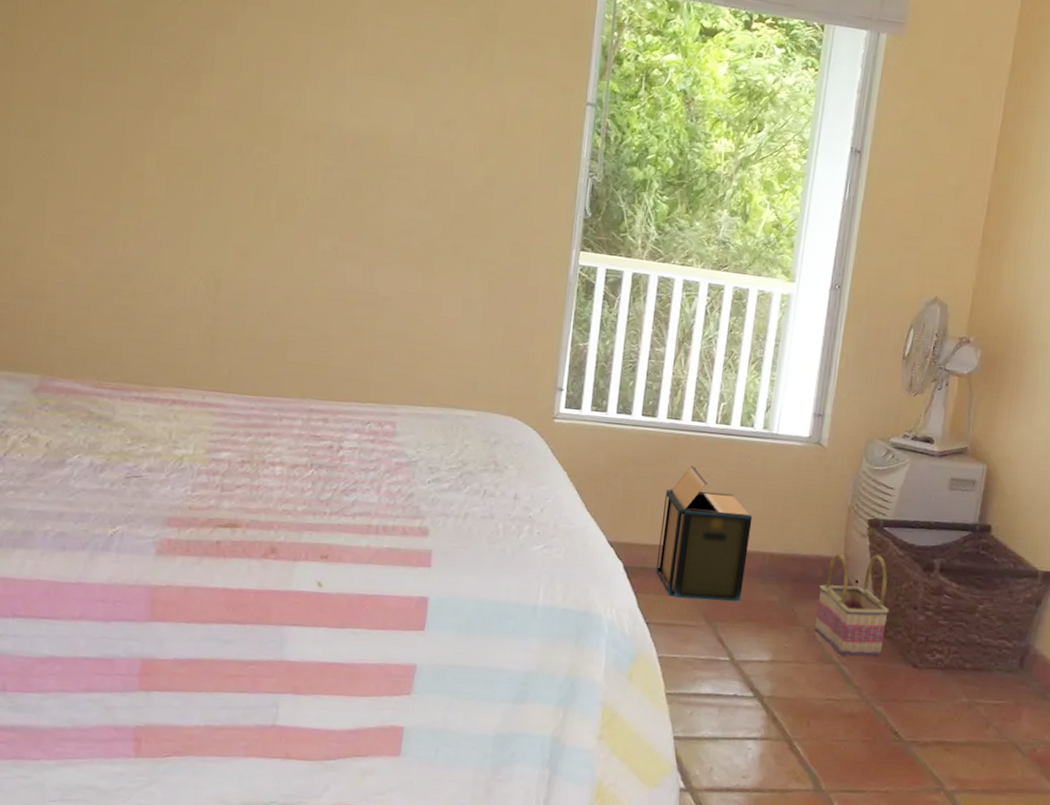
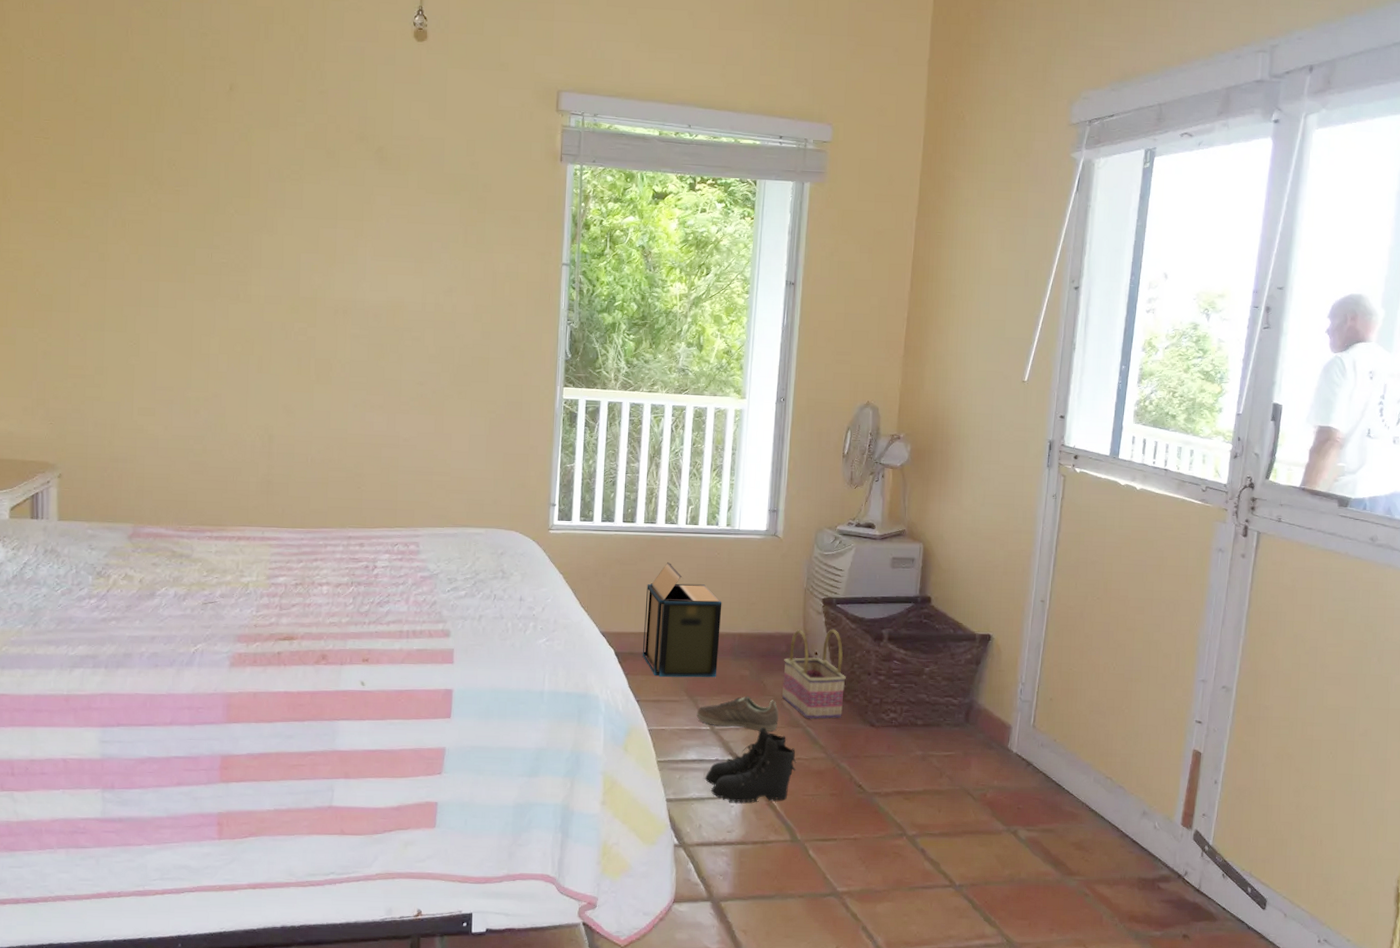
sneaker: none [714,624,810,667] -> present [696,696,779,732]
boots: none [719,661,826,746] -> present [704,727,797,803]

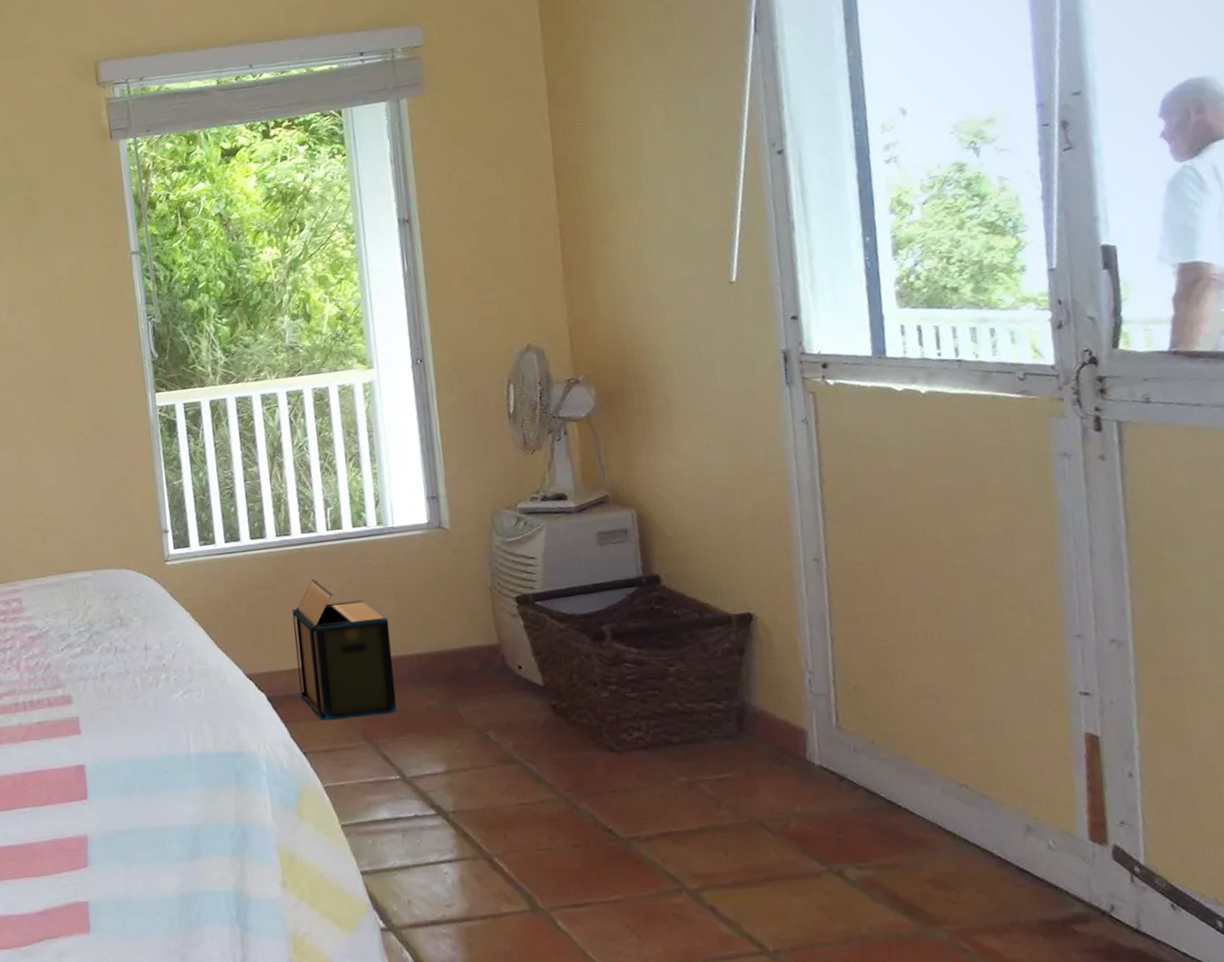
sneaker: present [696,696,779,732] -> none [380,731,487,774]
boots: present [704,727,797,803] -> none [404,768,521,868]
basket: present [782,629,846,720] -> none [479,633,569,753]

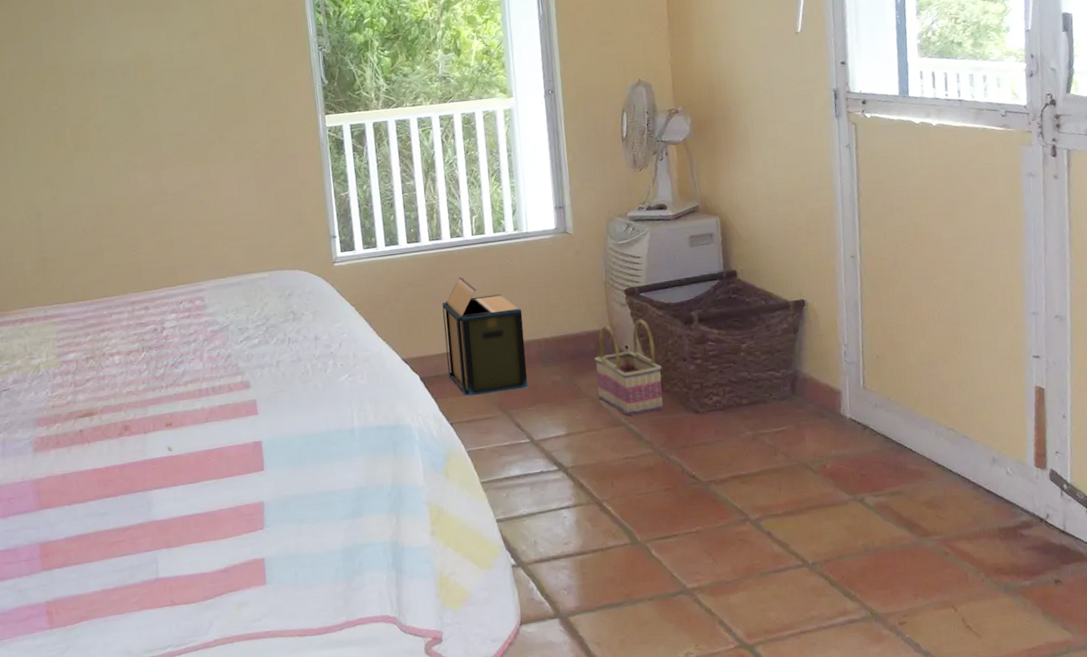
basket: none [479,633,569,753] -> present [594,319,664,417]

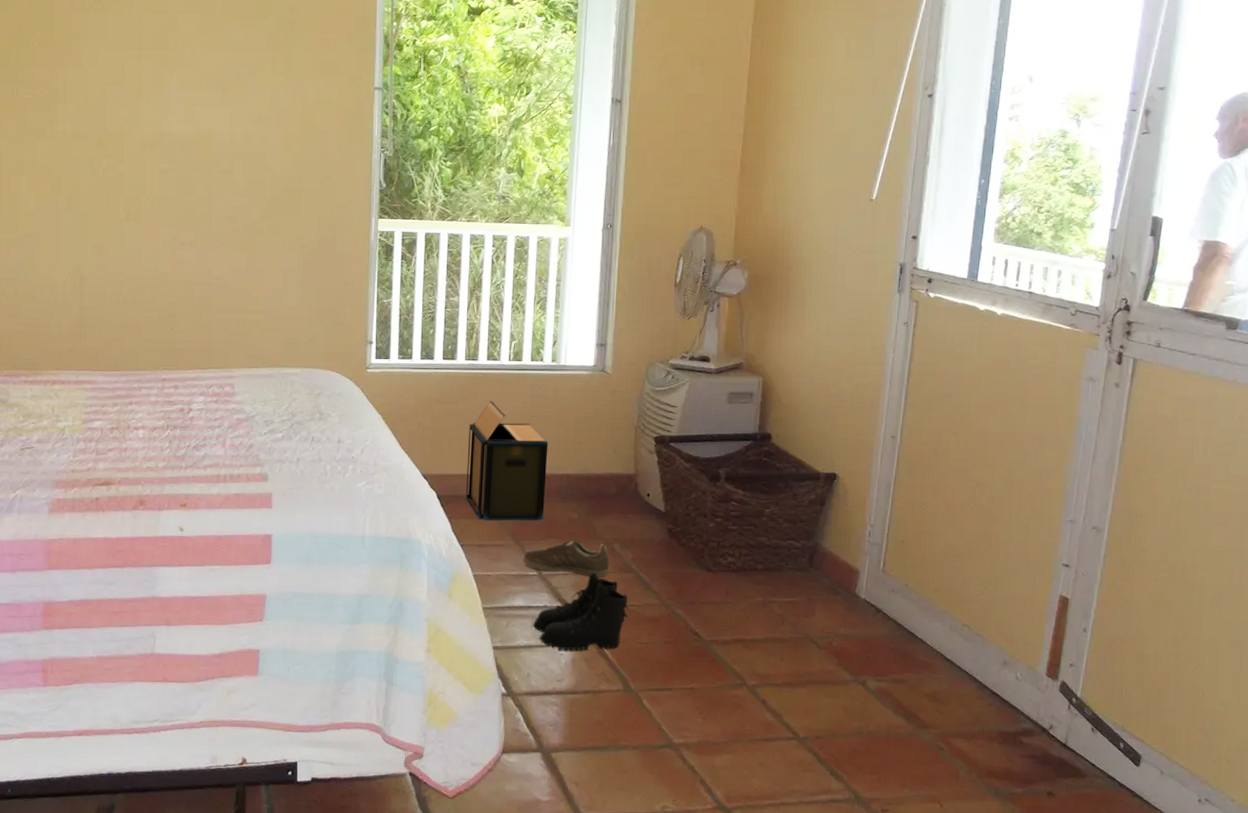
sneaker: none [513,401,599,438] -> present [523,539,609,577]
boots: none [532,431,625,513] -> present [532,572,629,651]
basket: present [594,319,664,417] -> none [613,468,680,565]

